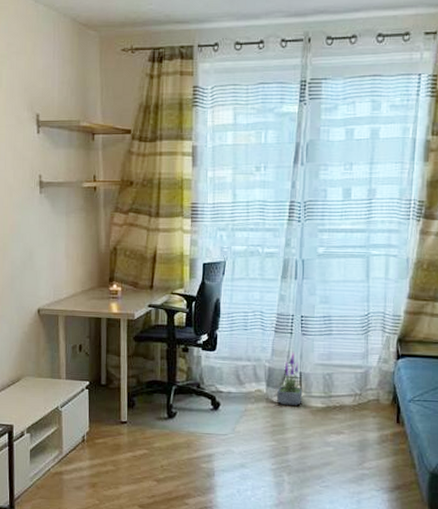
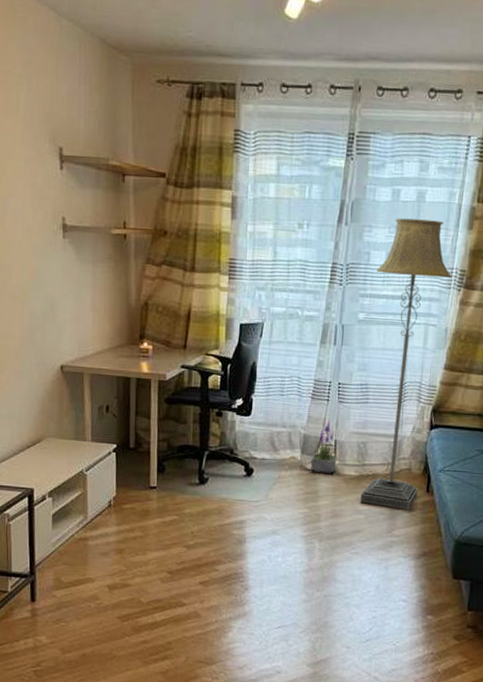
floor lamp: none [328,155,410,442] -> present [360,218,451,510]

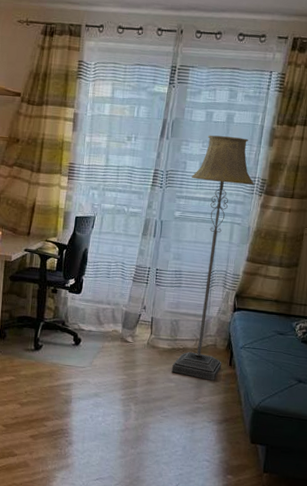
potted plant: present [310,419,337,474] -> none [129,299,153,347]

